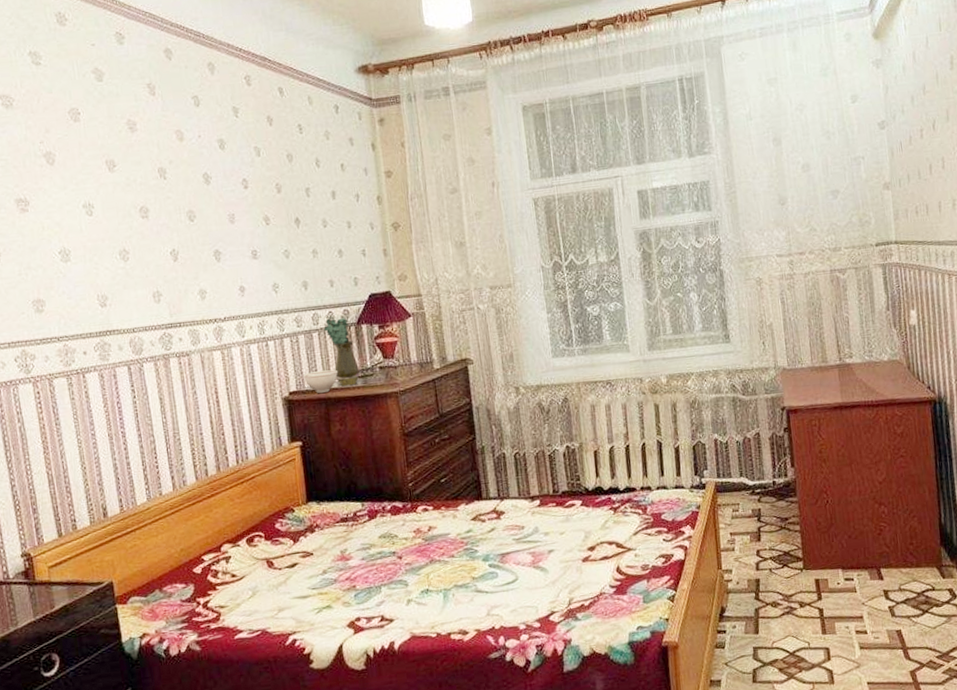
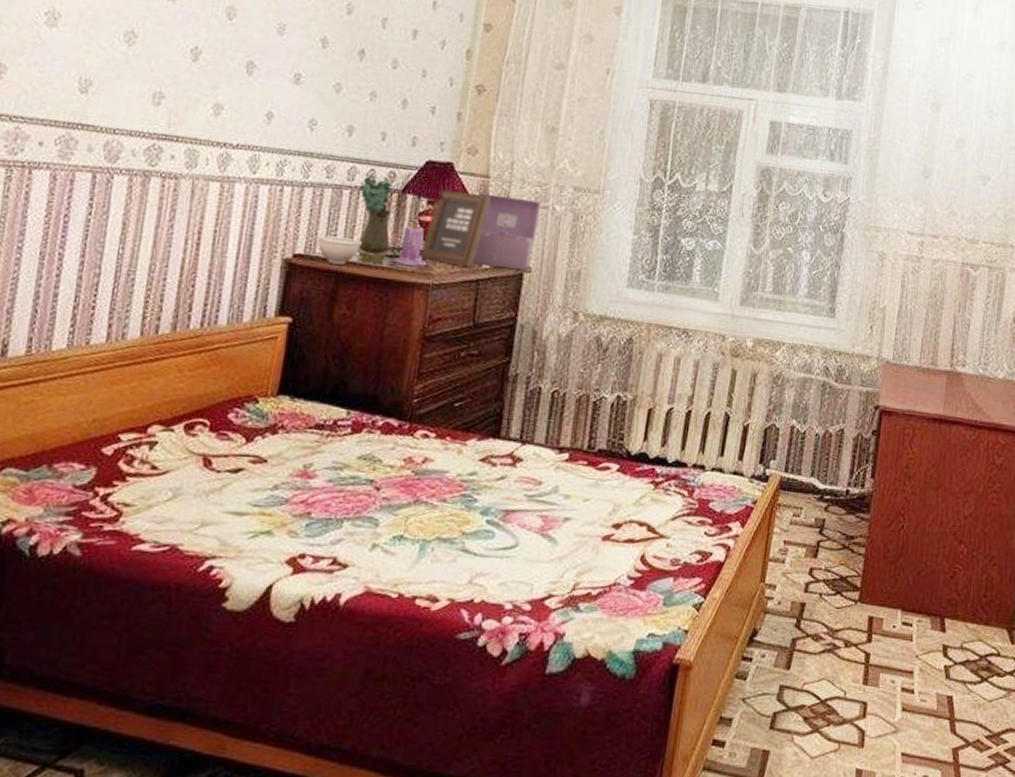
candle: none [364,344,391,382] -> present [392,221,427,268]
picture frame: none [384,311,428,374] -> present [420,189,492,268]
jewelry box: none [416,305,471,367] -> present [472,192,541,271]

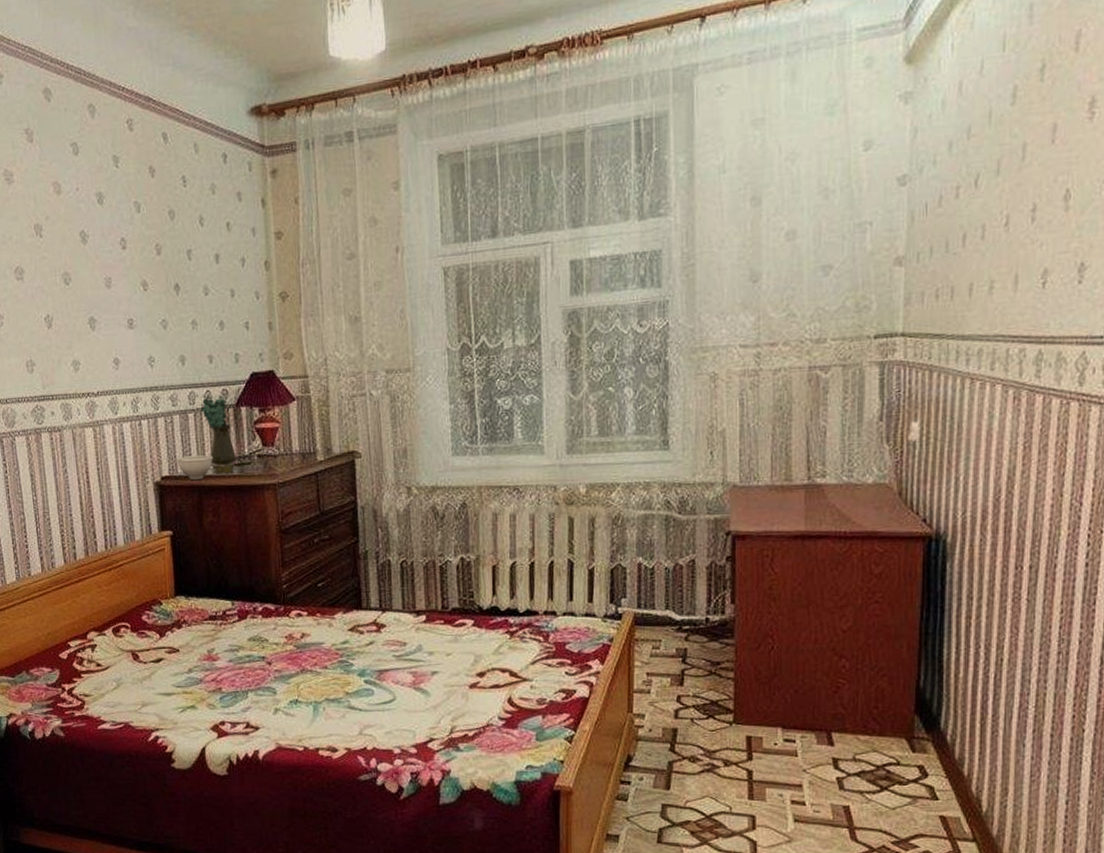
candle: present [392,221,427,268] -> none [240,430,270,471]
picture frame: present [420,189,492,268] -> none [263,394,314,463]
jewelry box: present [472,192,541,271] -> none [301,390,360,459]

